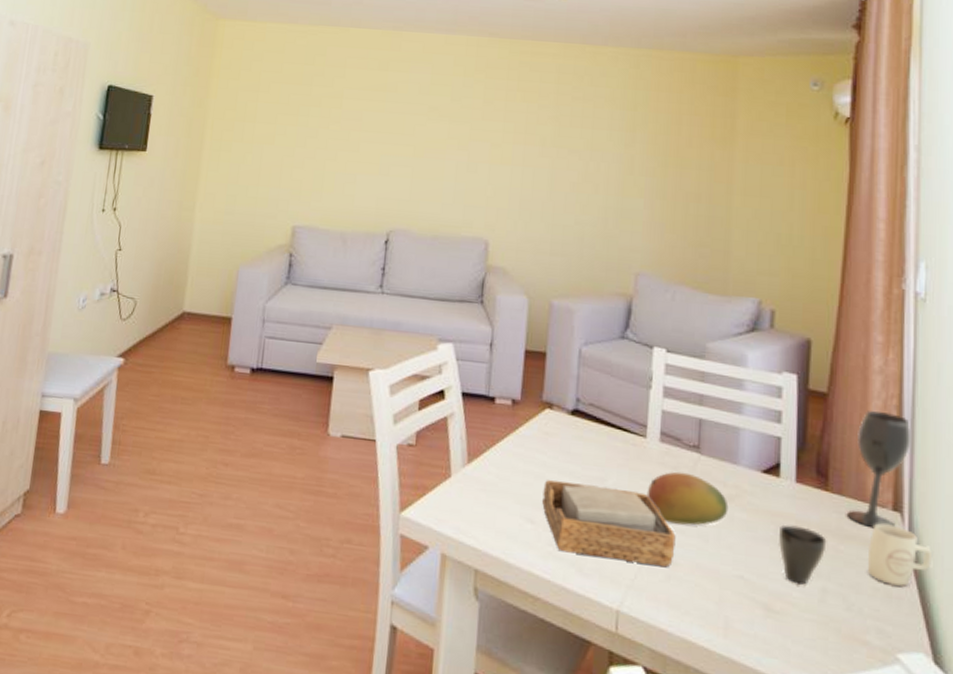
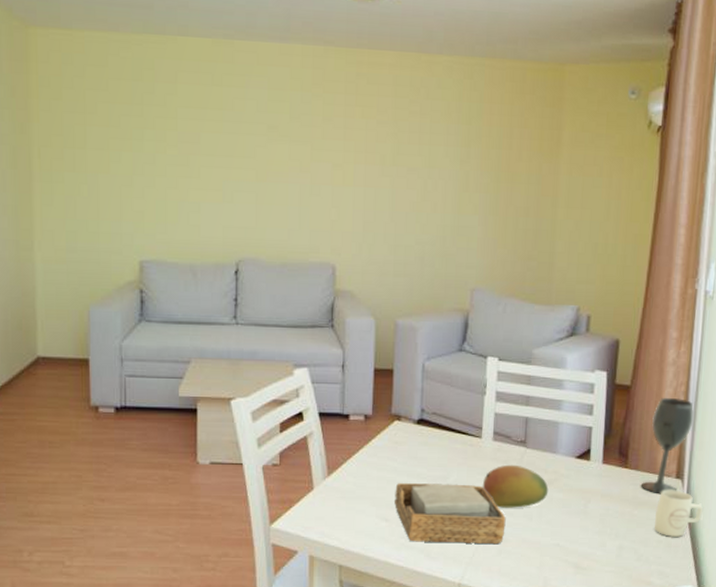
cup: present [777,524,827,584] -> none [586,499,625,544]

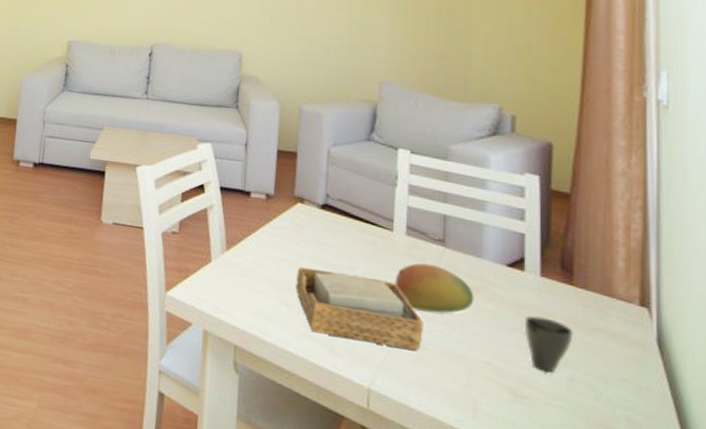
cup: none [586,499,625,544] -> present [524,315,573,372]
wine glass: present [641,397,694,493] -> none [594,210,657,321]
mug: present [654,490,703,537] -> none [615,317,683,379]

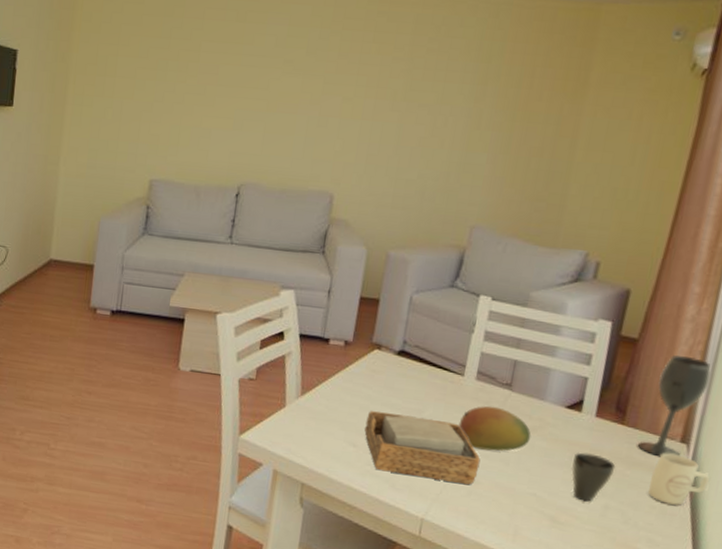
wine glass: none [594,210,657,321] -> present [638,355,711,456]
mug: none [615,317,683,379] -> present [648,453,710,505]

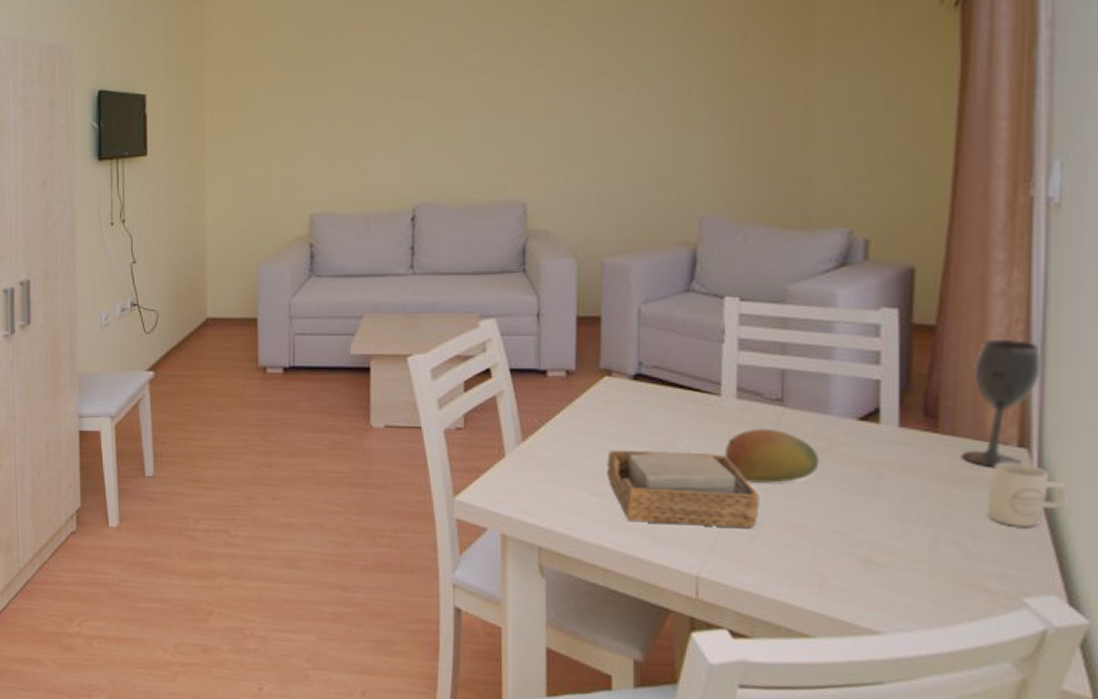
cup: present [570,452,616,501] -> none [879,473,938,533]

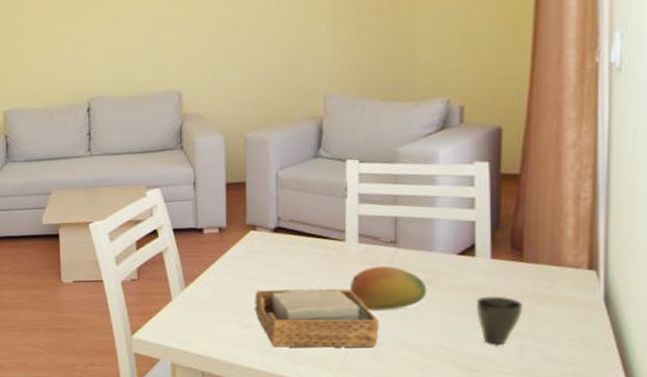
cup: none [879,473,938,533] -> present [475,296,523,344]
wine glass: present [963,338,1042,467] -> none [543,182,607,287]
mug: present [987,462,1068,527] -> none [563,282,629,334]

